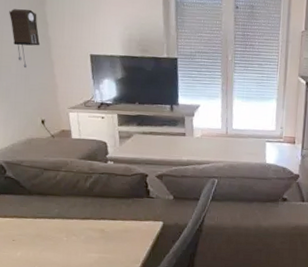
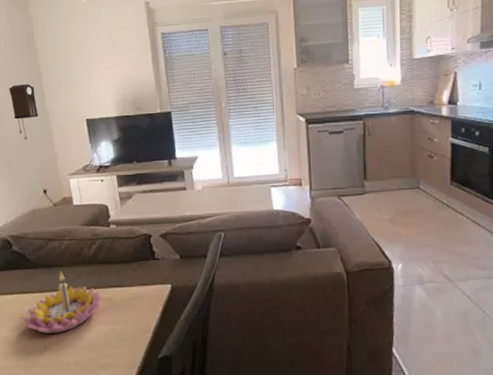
candle holder: none [15,199,95,258] -> present [23,270,102,335]

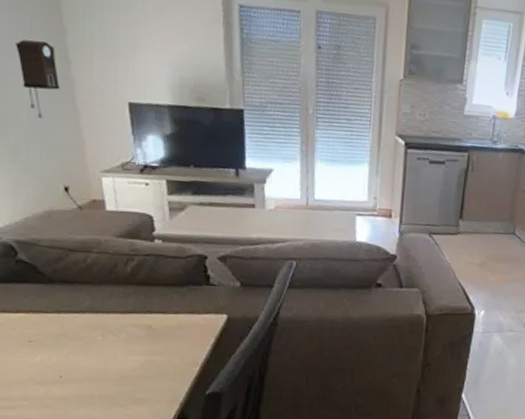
candle holder: present [23,270,102,335] -> none [32,288,139,363]

